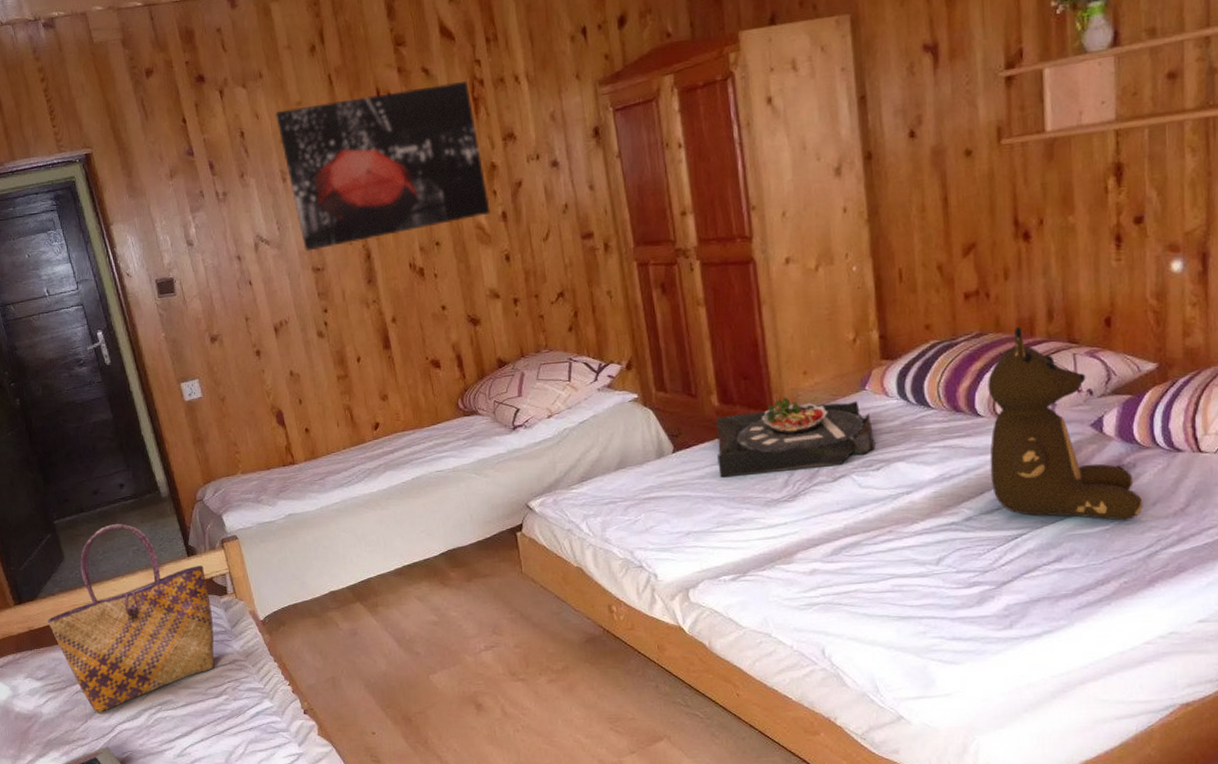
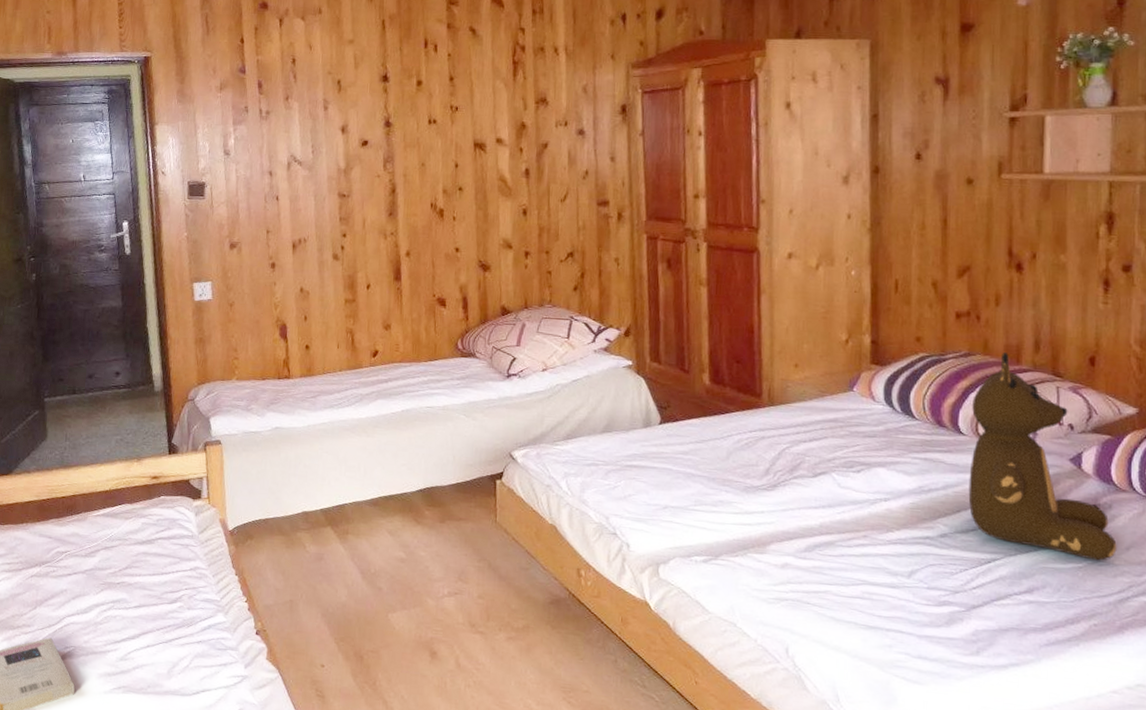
tote bag: present [47,524,214,714] -> none [17,410,183,602]
wall art: present [274,81,491,252] -> none [327,44,515,178]
serving tray: present [716,397,876,478] -> none [702,386,858,462]

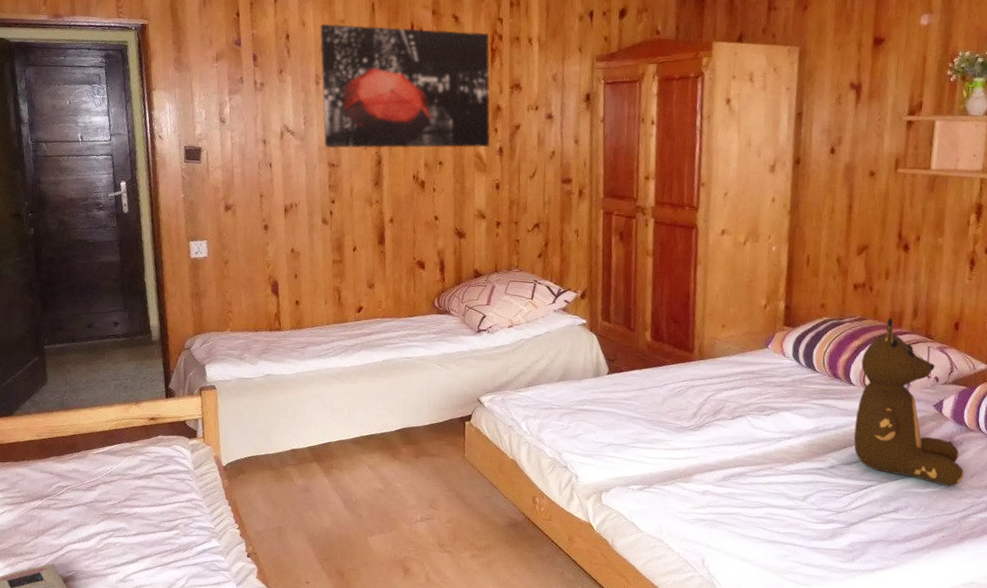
wall art: none [327,44,515,178] -> present [319,23,491,149]

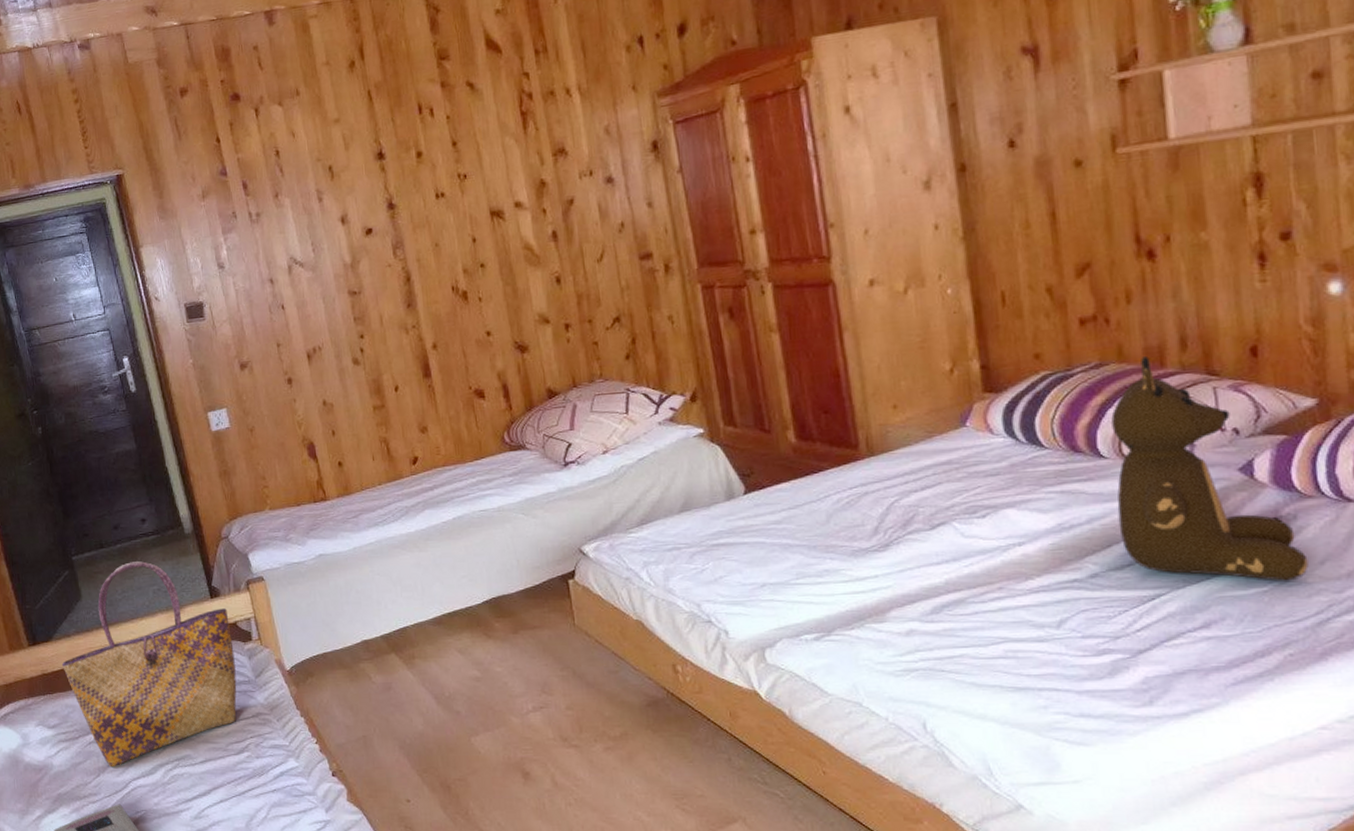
tote bag: none [18,357,180,532] -> present [61,561,237,768]
wall art: present [319,23,491,149] -> none [311,95,540,274]

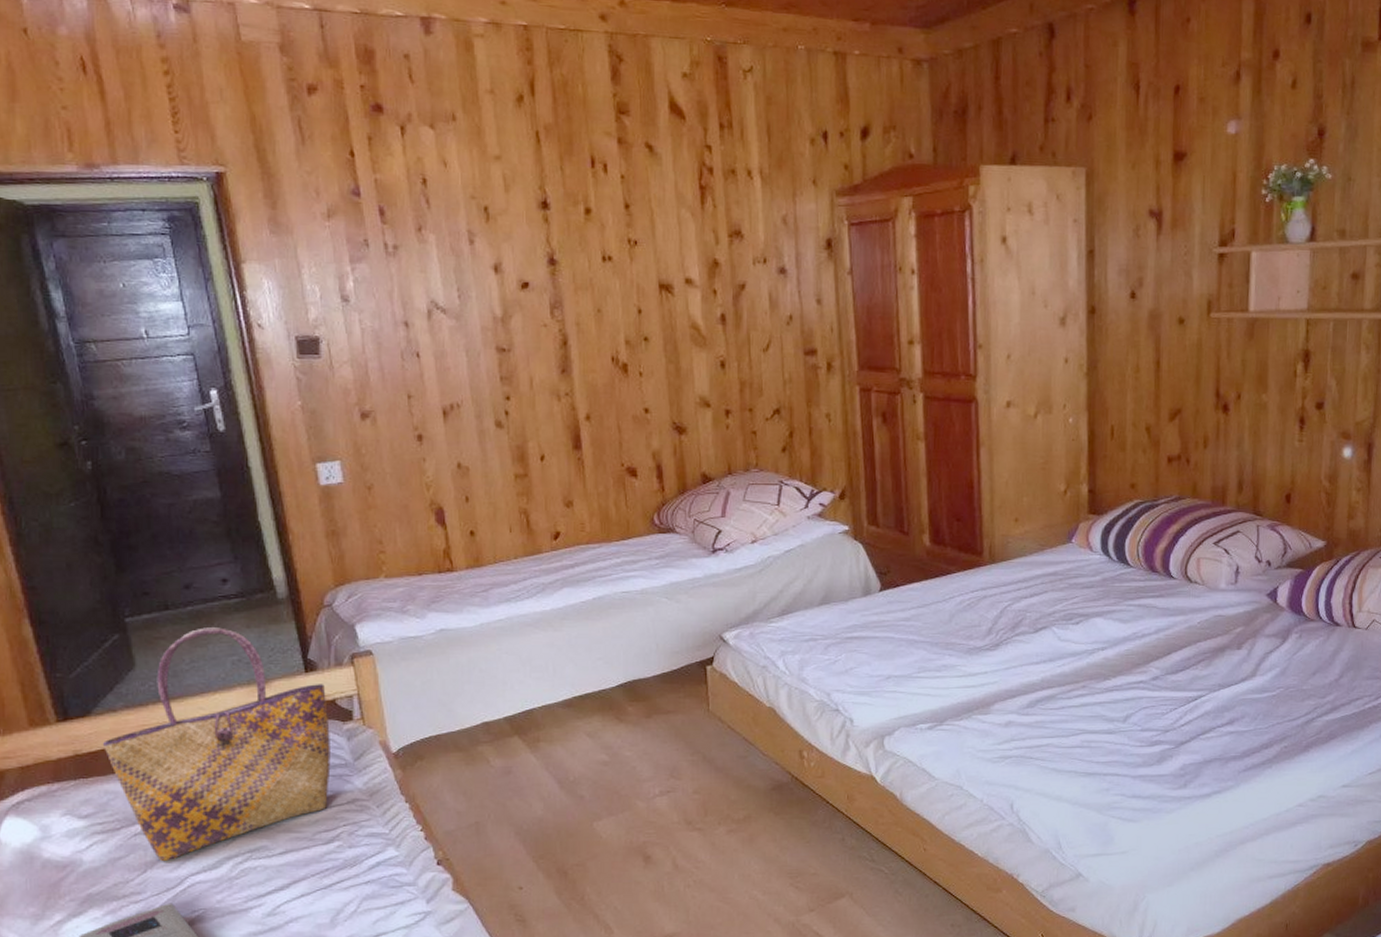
teddy bear: present [1111,357,1309,581] -> none [1178,495,1305,688]

